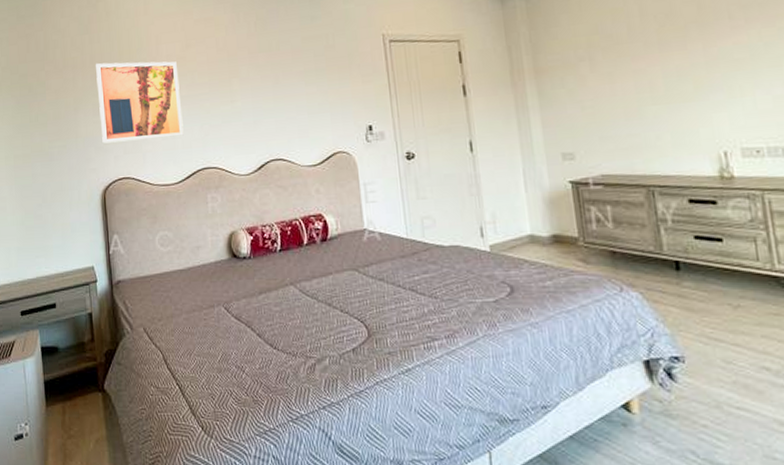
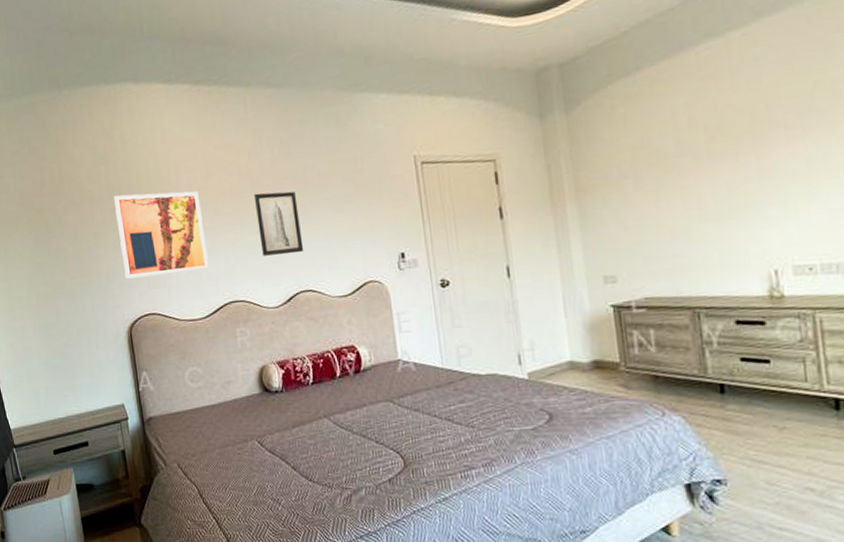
wall art: none [229,64,276,125] -> present [253,191,304,256]

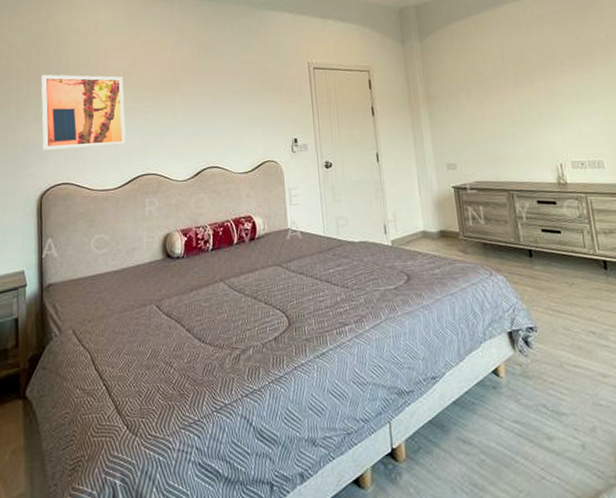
wall art: present [253,191,304,256] -> none [173,82,213,136]

